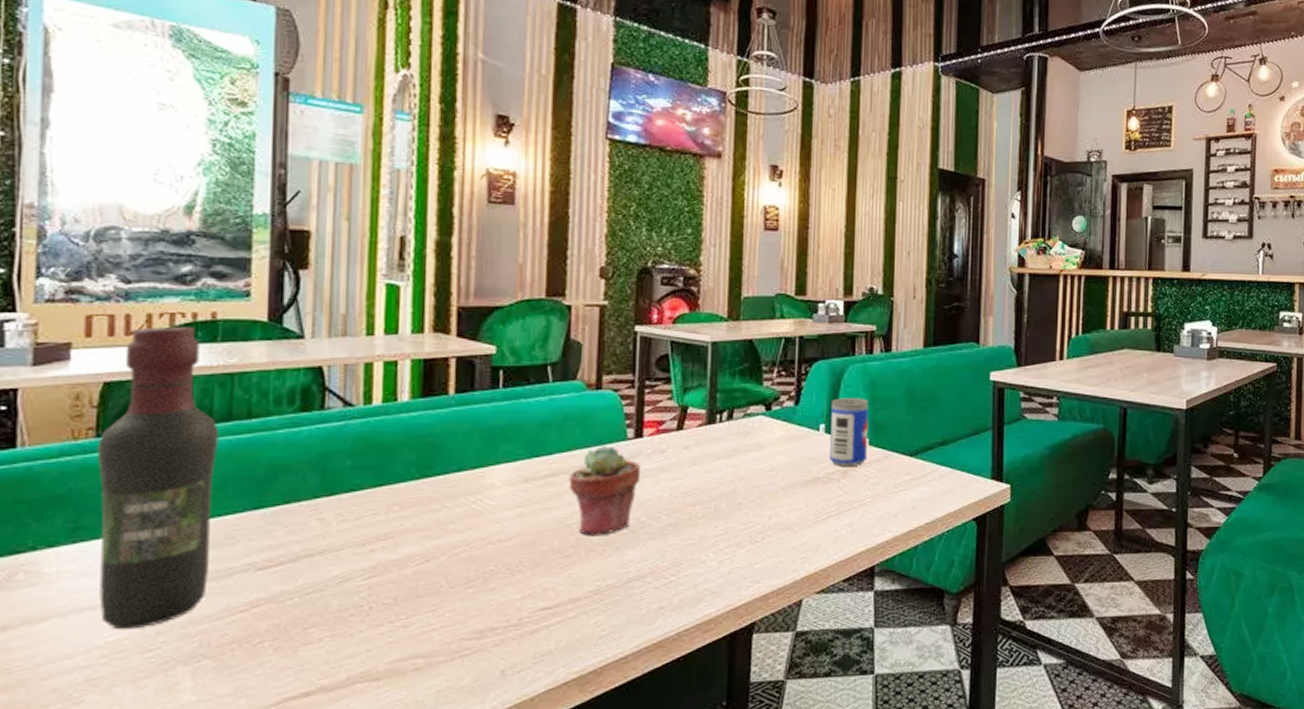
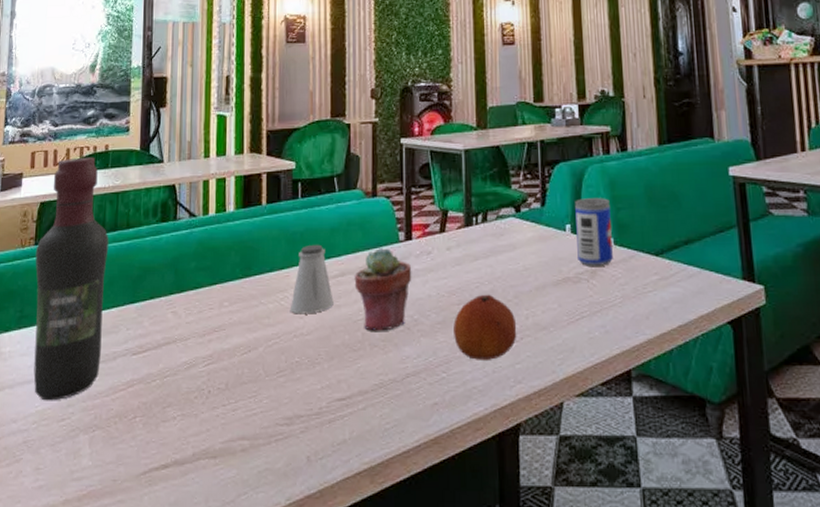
saltshaker: none [483,441,542,519] -> present [290,244,334,314]
fruit: none [686,494,758,562] -> present [454,294,517,360]

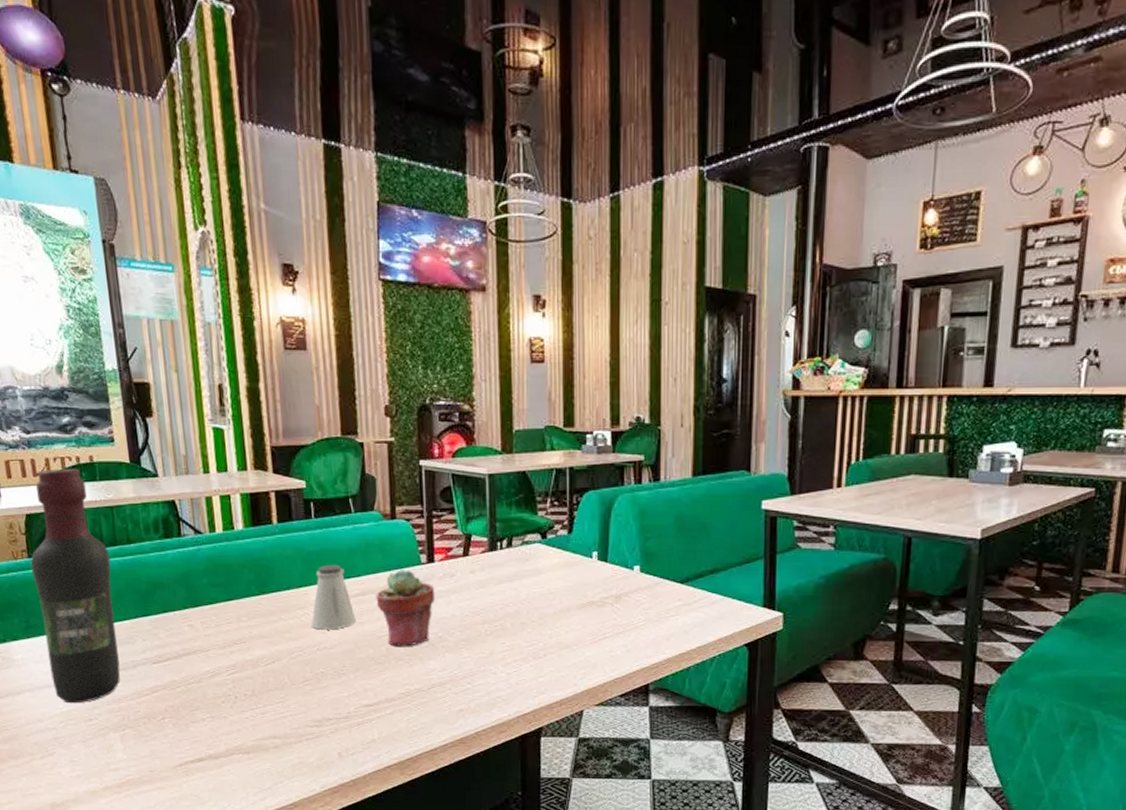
fruit: present [454,294,517,360] -> none [478,615,541,674]
beer can: present [575,198,613,266] -> none [603,527,638,592]

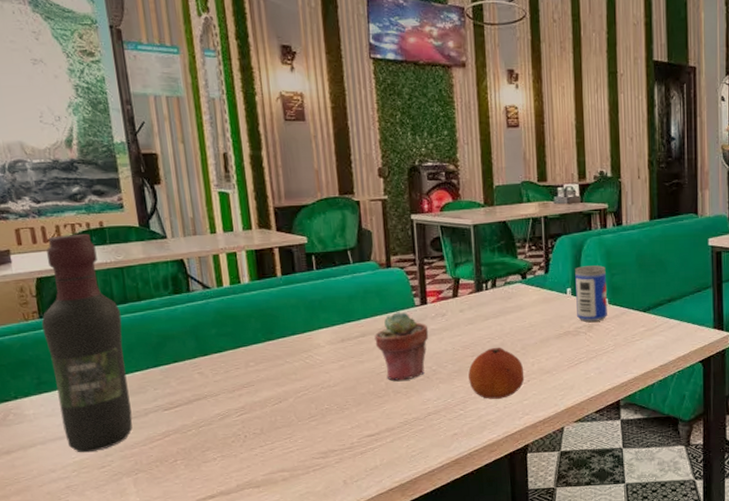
saltshaker: present [311,564,356,630] -> none [315,310,357,370]
fruit: none [478,615,541,674] -> present [468,347,525,399]
beer can: none [603,527,638,592] -> present [575,265,607,322]

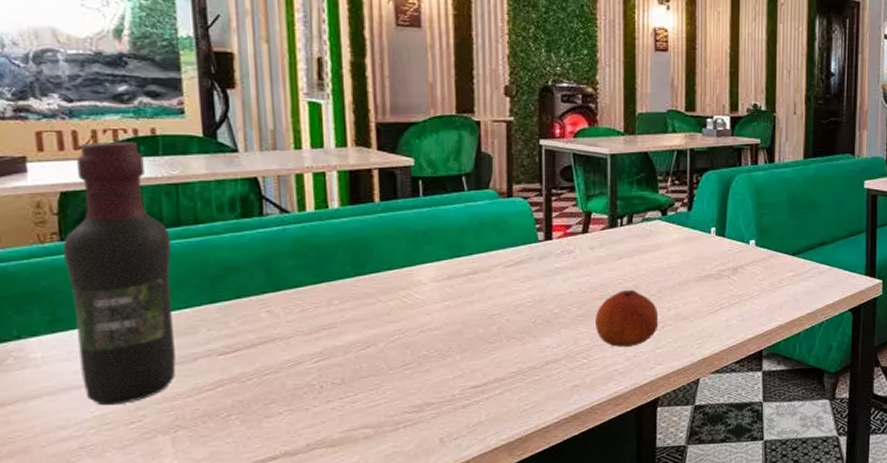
potted succulent: present [374,312,429,381] -> none [488,247,552,325]
beer can: present [575,265,607,322] -> none [721,204,754,264]

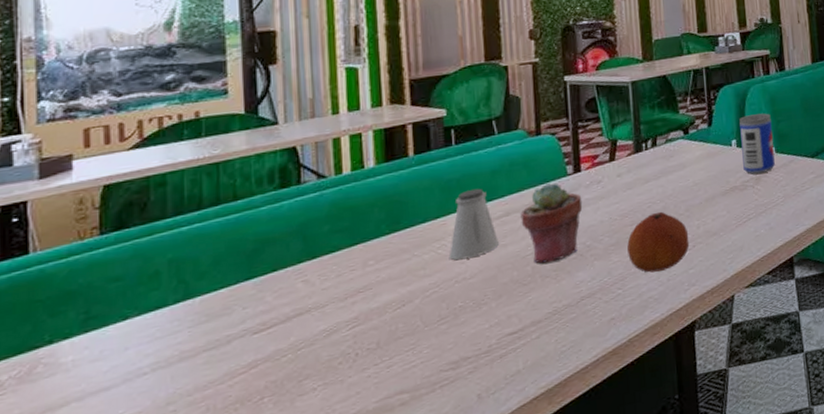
wine bottle: present [62,141,176,406] -> none [101,126,210,406]
saltshaker: none [414,243,465,311] -> present [448,188,499,261]
potted succulent: none [488,247,552,325] -> present [520,182,583,264]
beer can: none [721,204,754,264] -> present [739,113,775,175]

